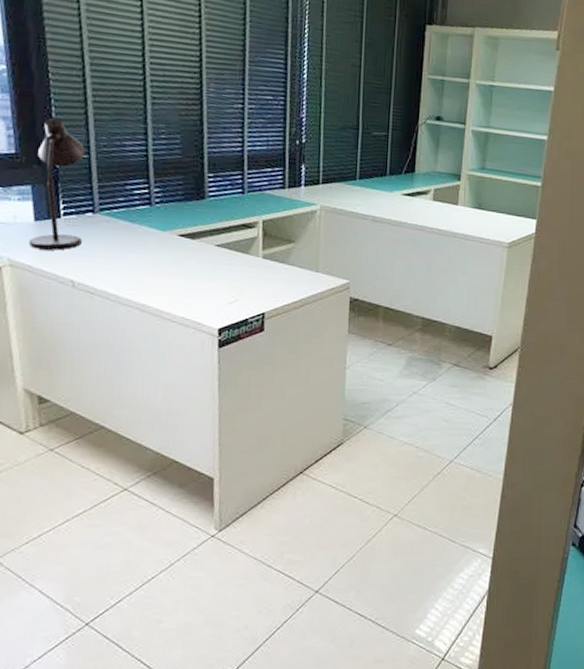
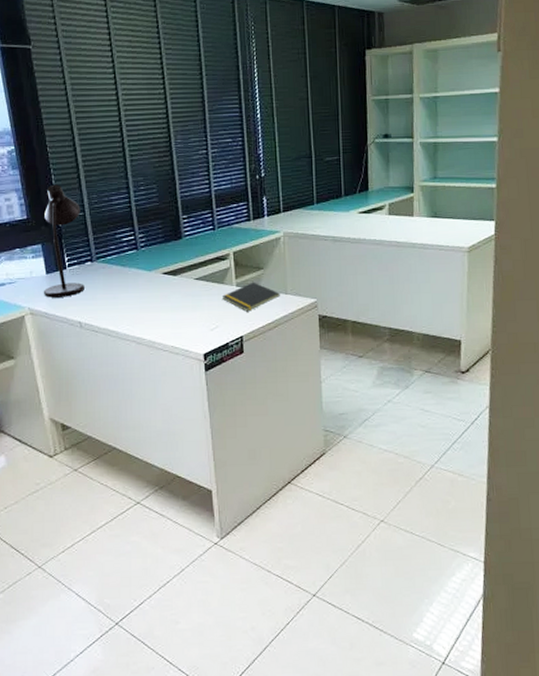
notepad: none [245,255,310,287] -> present [221,282,280,312]

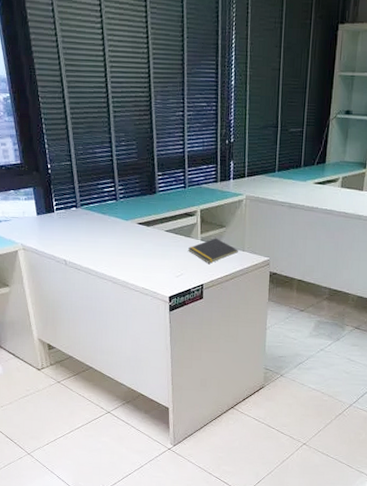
desk lamp: present [43,184,84,298] -> none [34,133,70,237]

